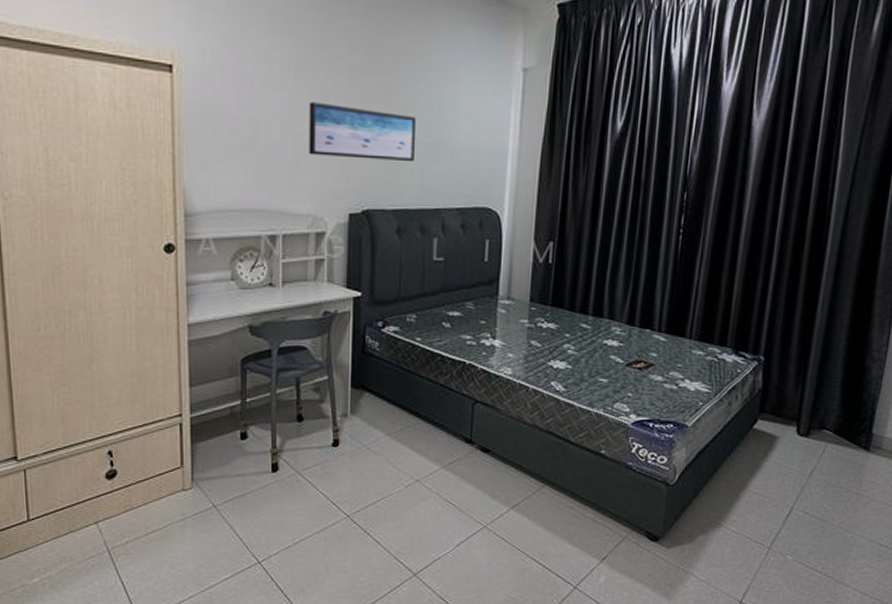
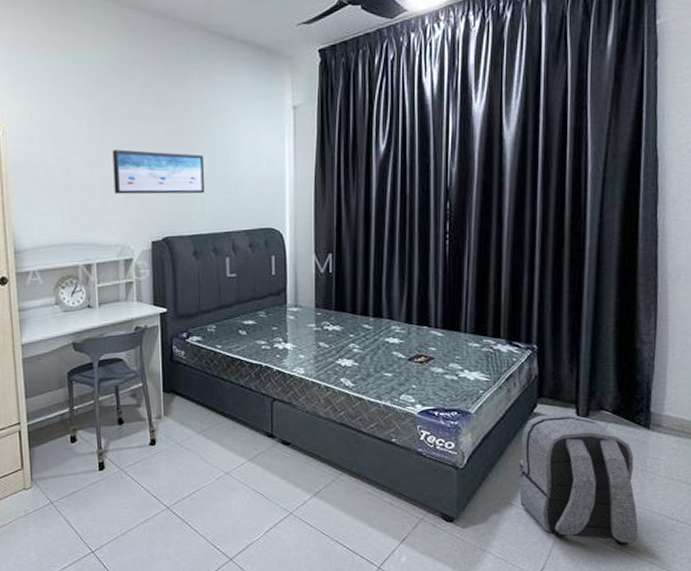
backpack: none [729,430,851,570] -> present [519,413,639,545]

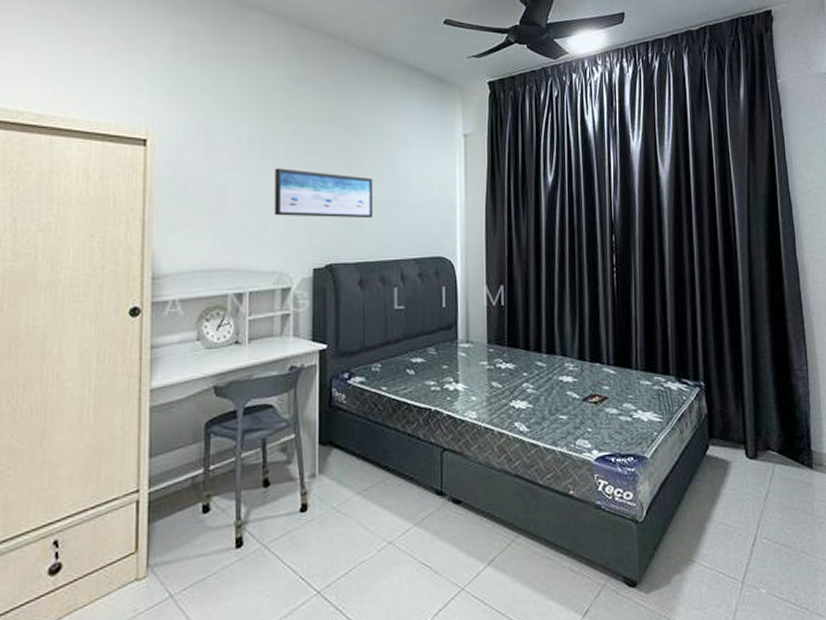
backpack: present [519,413,639,545] -> none [697,454,815,601]

